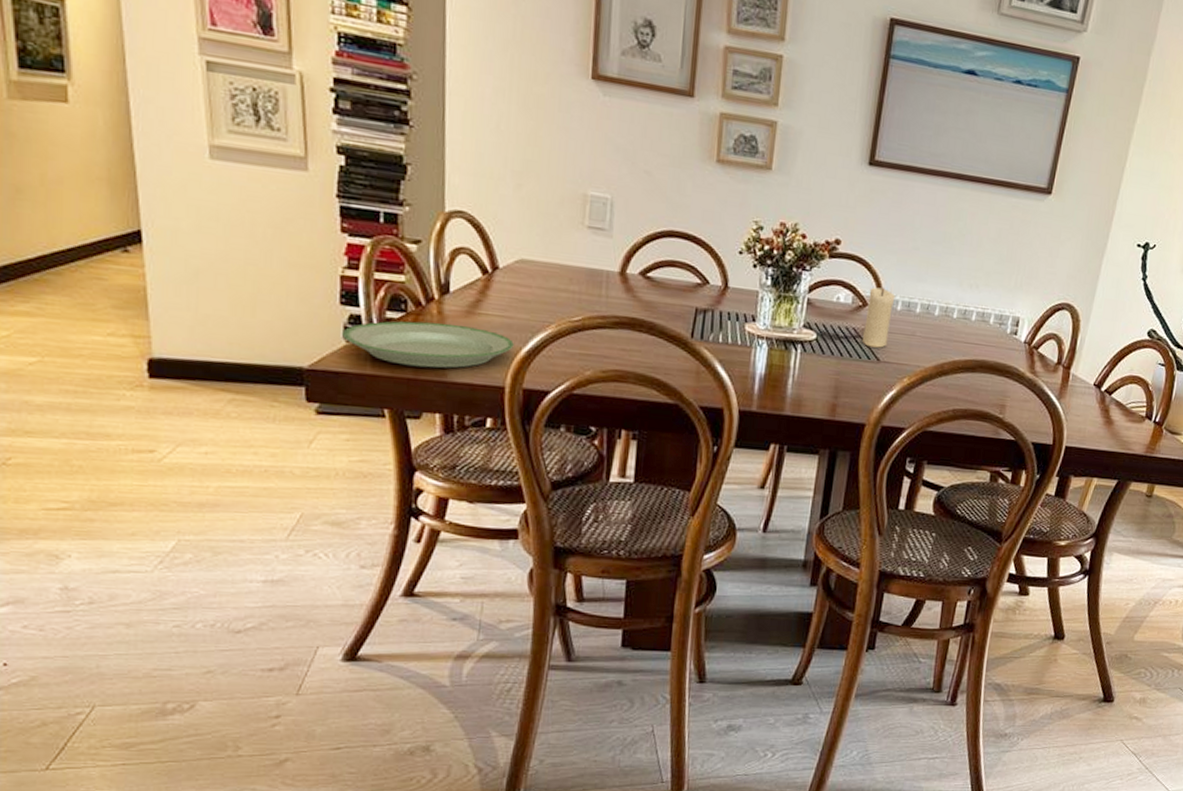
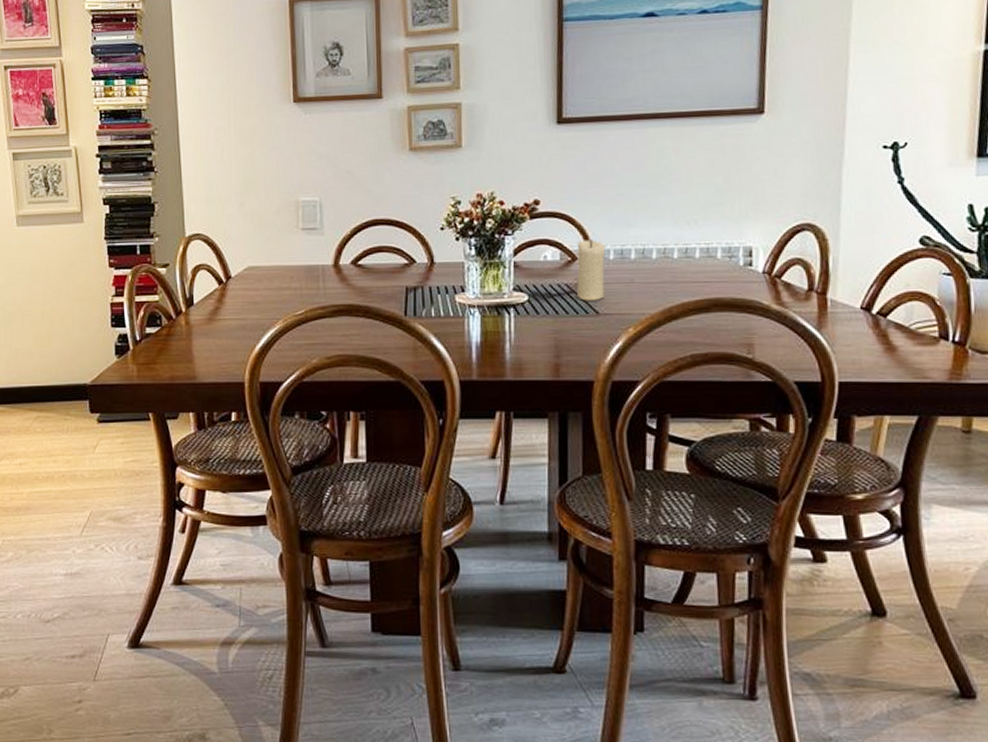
plate: present [341,321,514,369] -> none [113,331,249,373]

